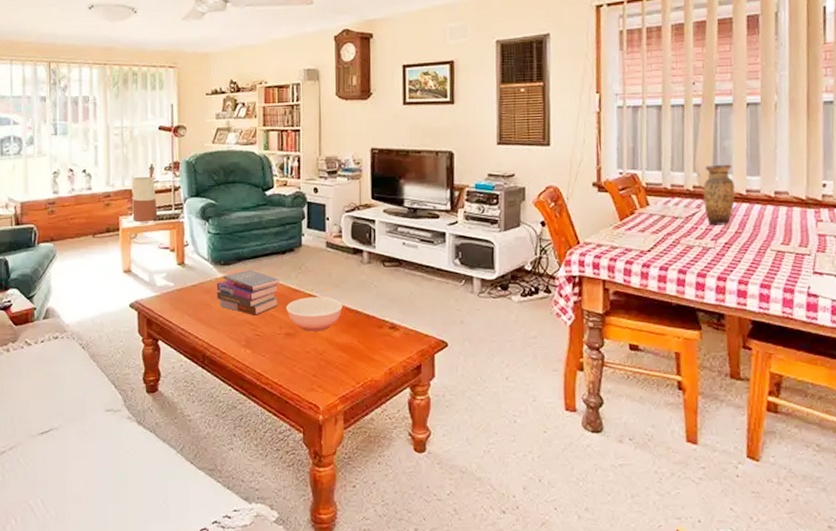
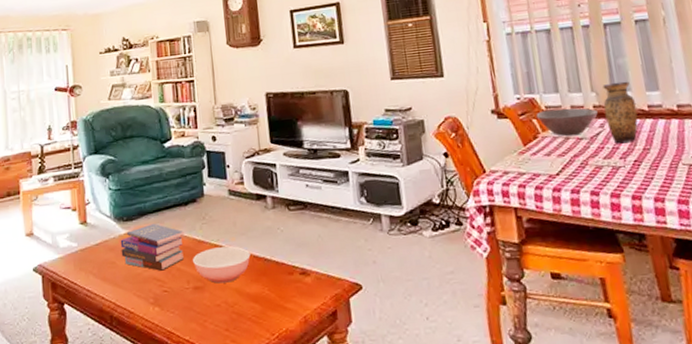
vase: present [132,176,158,223] -> none [30,137,58,184]
bowl: none [636,186,696,214] -> present [536,108,598,136]

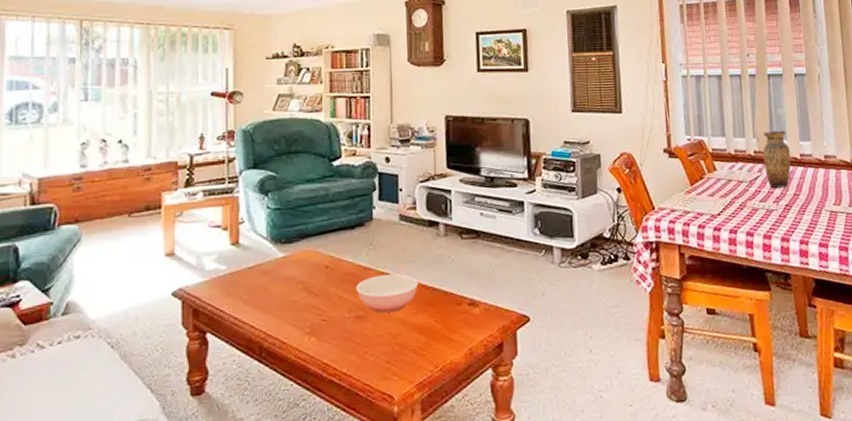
books: present [120,224,184,271] -> none [276,247,348,298]
bowl: present [536,108,598,136] -> none [703,152,758,178]

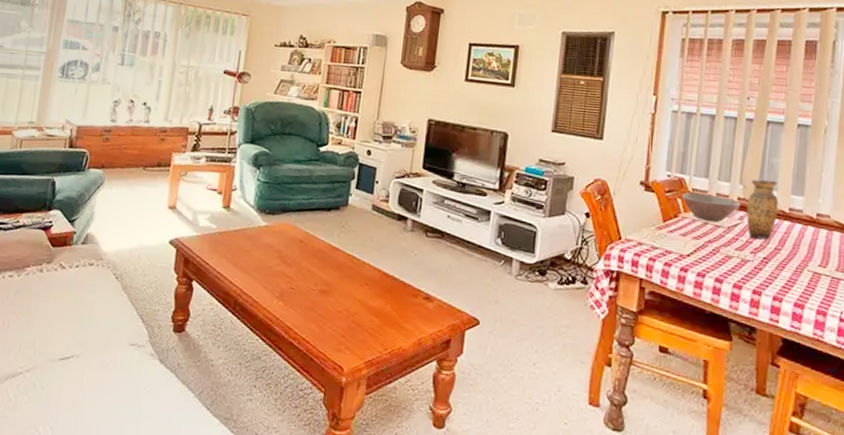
bowl: present [356,274,418,313] -> none [324,256,381,293]
bowl: none [703,152,758,178] -> present [681,192,740,222]

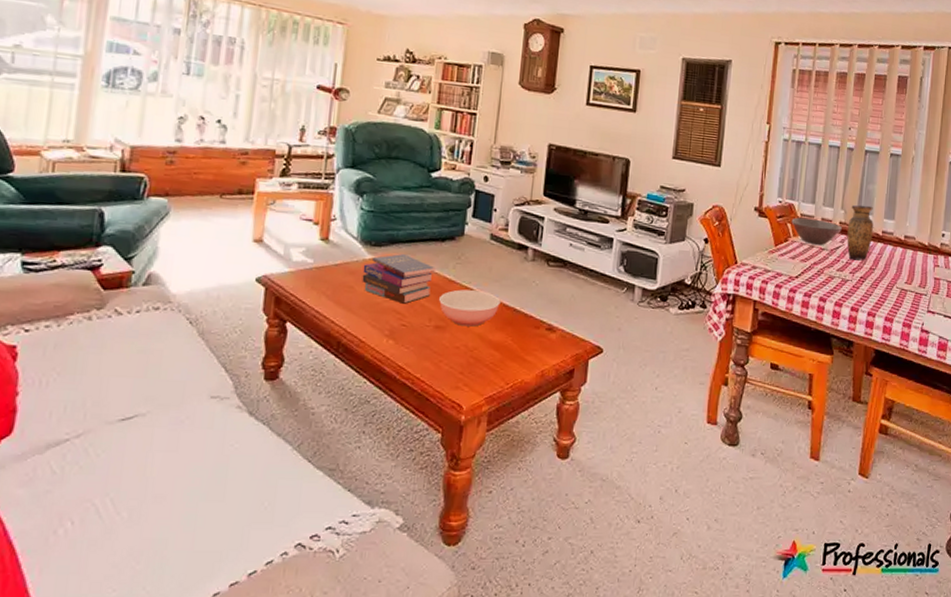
books: none [257,222,322,269] -> present [362,254,435,304]
bowl: none [324,256,381,293] -> present [439,289,501,327]

